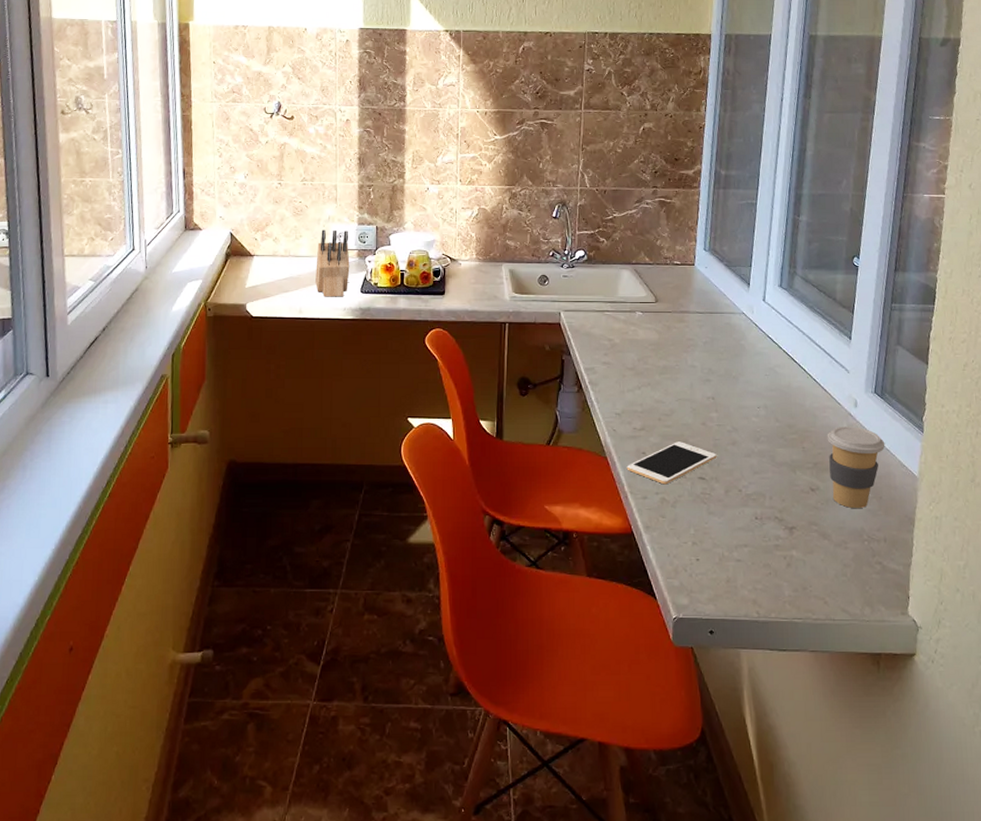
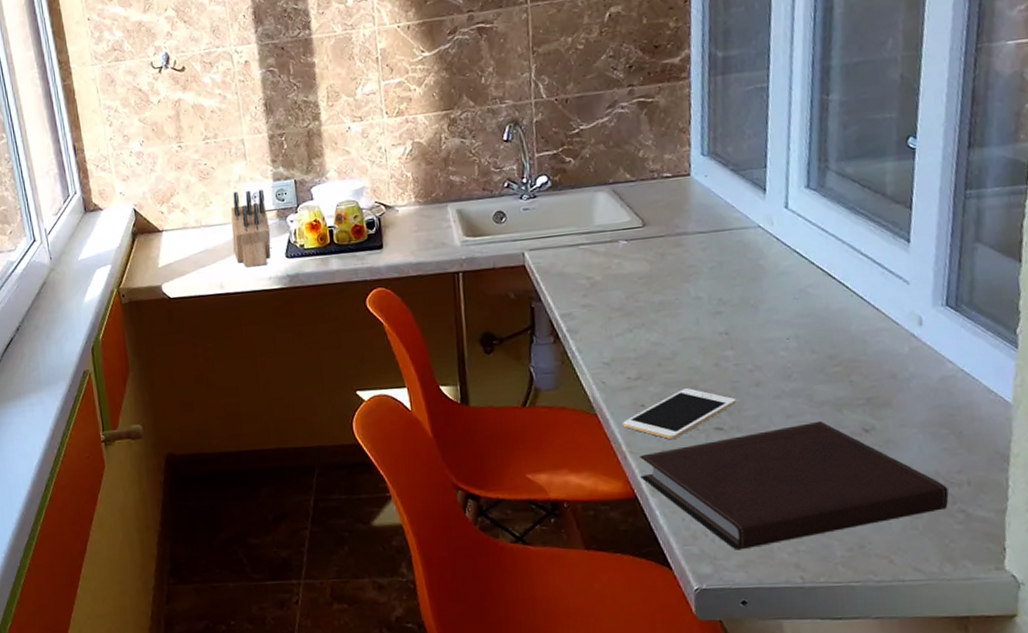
notebook: none [637,478,870,585] -> present [639,420,949,551]
coffee cup: present [827,426,885,509] -> none [882,349,964,449]

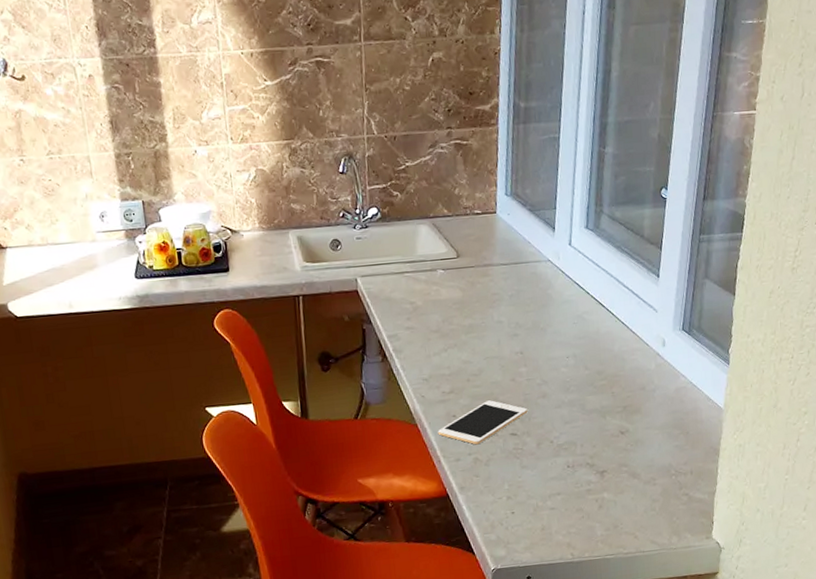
knife block: present [230,189,271,268] -> none [78,209,120,288]
notebook: present [639,420,949,551] -> none [451,425,678,536]

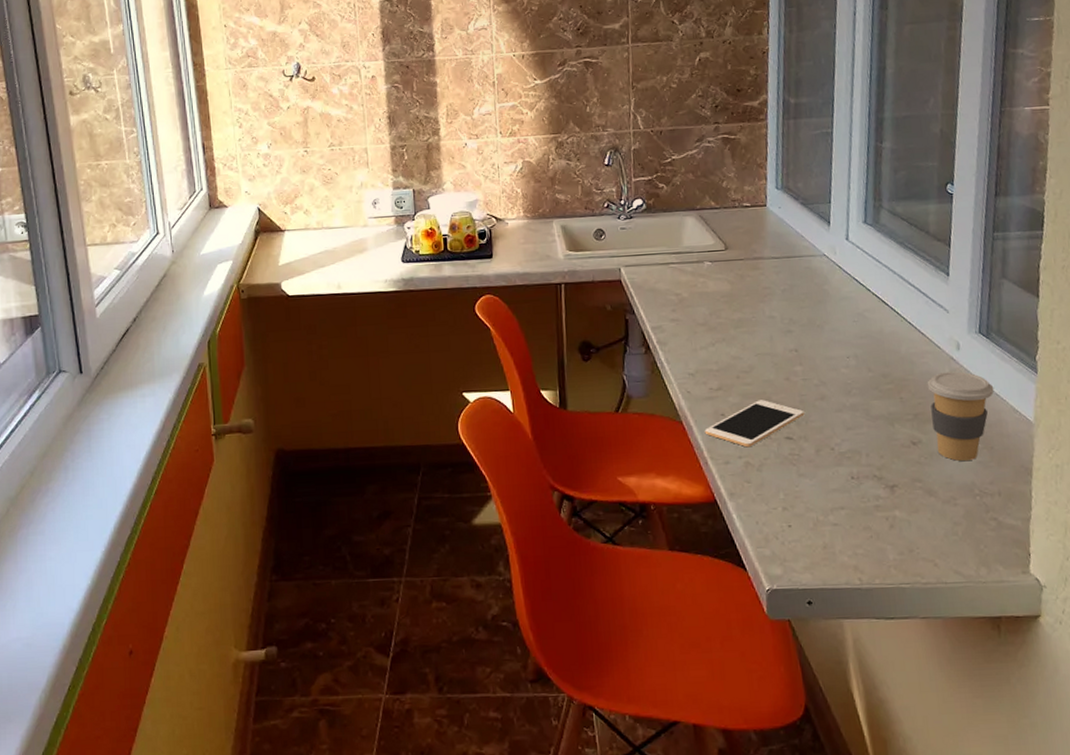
coffee cup: none [636,366,692,446] -> present [927,371,994,462]

